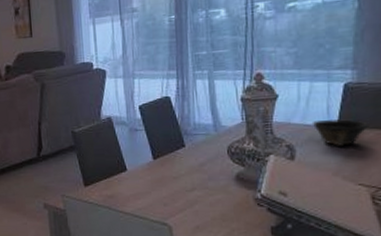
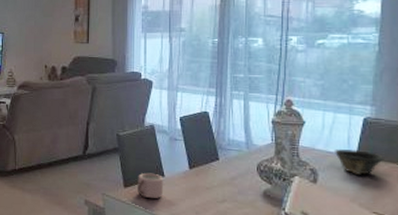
mug: none [98,168,128,195] -> present [138,172,164,199]

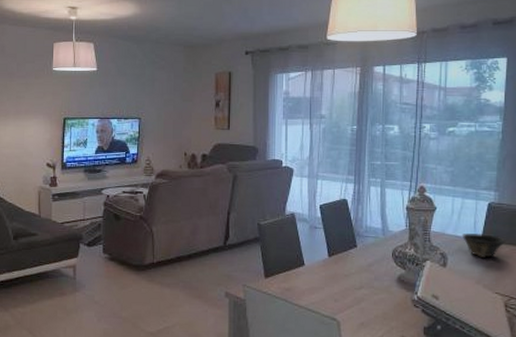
mug: present [138,172,164,199] -> none [278,262,304,288]

